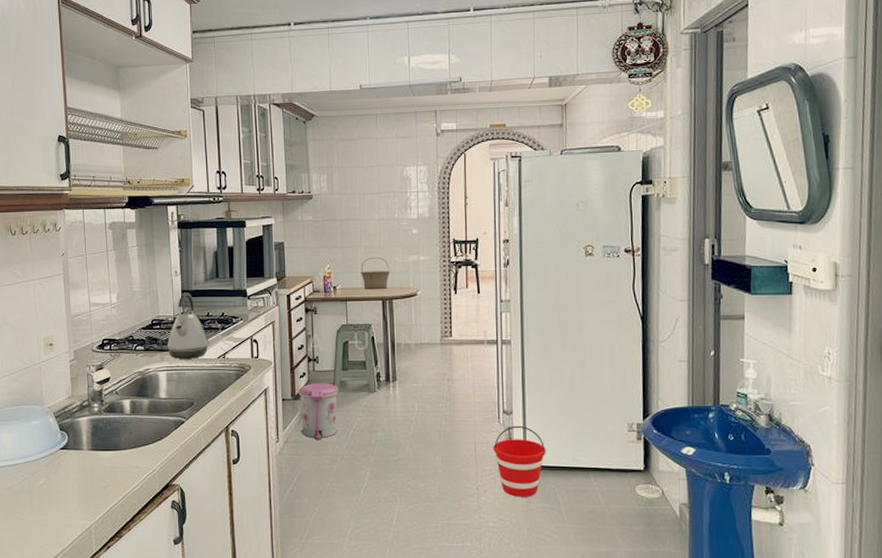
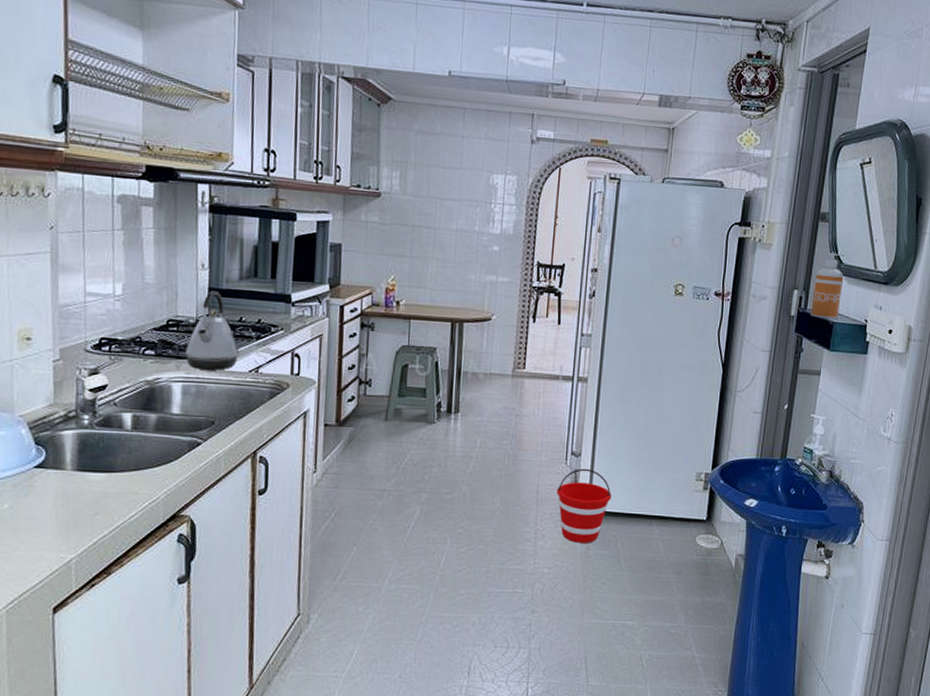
trash can: present [299,383,340,441] -> none [344,409,393,473]
basket: present [361,256,391,290] -> none [429,272,464,311]
soap dispenser: none [725,199,756,264] -> present [811,252,846,319]

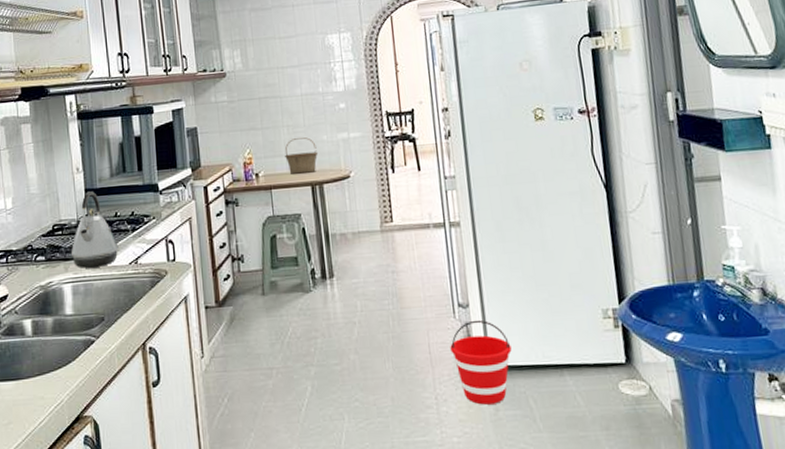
basket: none [429,272,464,311] -> present [284,137,319,176]
soap dispenser: present [811,252,846,319] -> none [687,45,726,119]

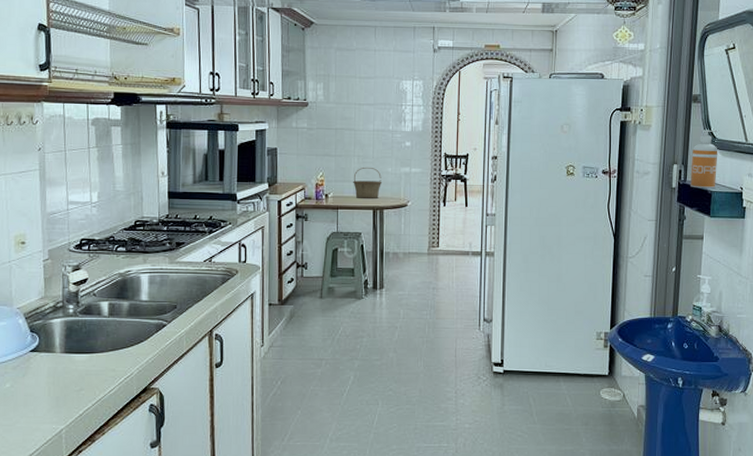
kettle: present [70,191,119,269] -> none [150,194,195,263]
bucket: present [450,319,512,405] -> none [473,333,521,400]
soap dispenser: none [687,45,726,119] -> present [690,129,718,189]

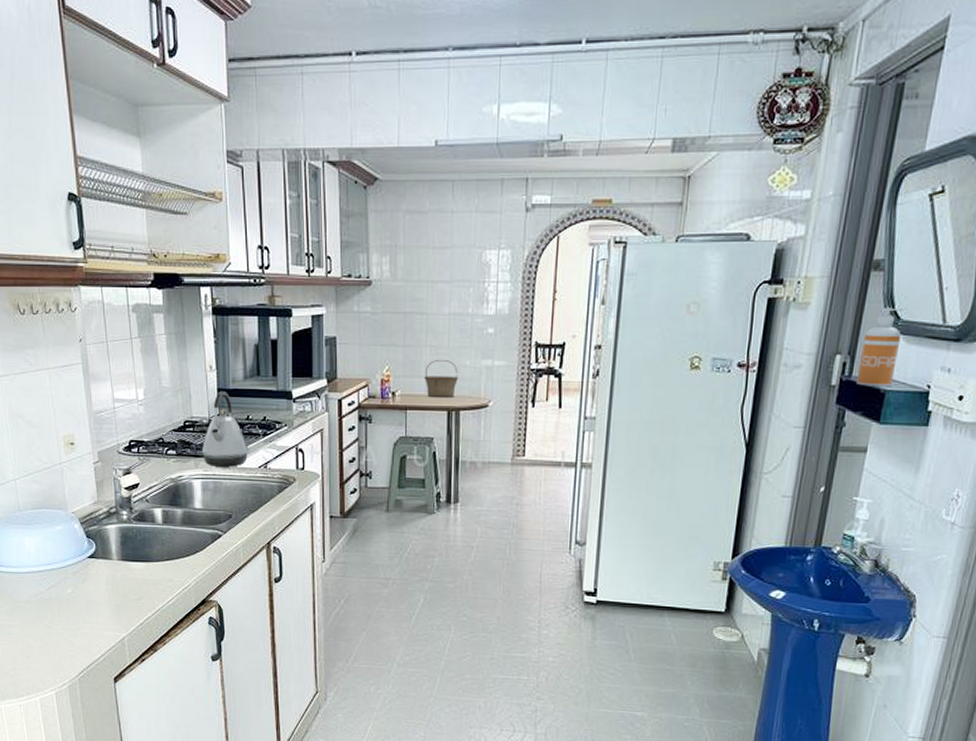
kettle: none [150,194,195,263] -> present [201,391,249,468]

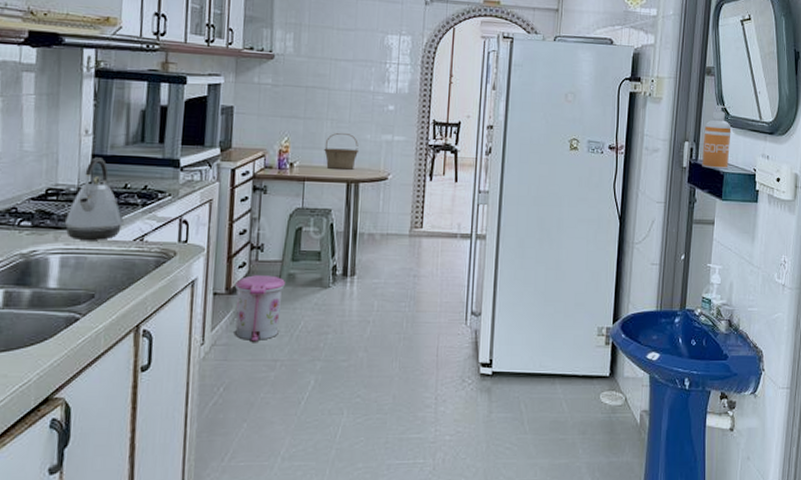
trash can: none [349,500,394,563] -> present [233,275,286,343]

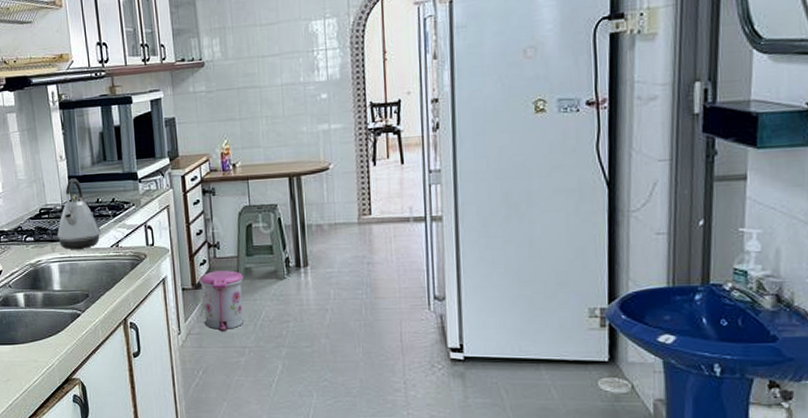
basket: present [324,132,359,171] -> none [262,128,297,167]
soap dispenser: present [702,105,732,169] -> none [722,27,767,112]

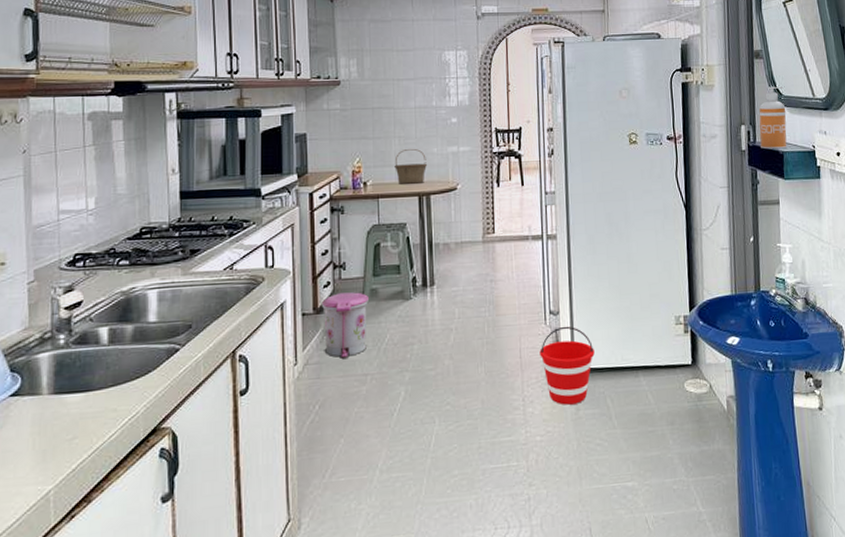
kettle: present [56,178,101,250] -> none [159,194,213,275]
basket: none [262,128,297,167] -> present [394,148,428,186]
bucket: none [422,312,487,392] -> present [539,326,595,405]
soap dispenser: none [722,27,767,112] -> present [759,86,787,150]

